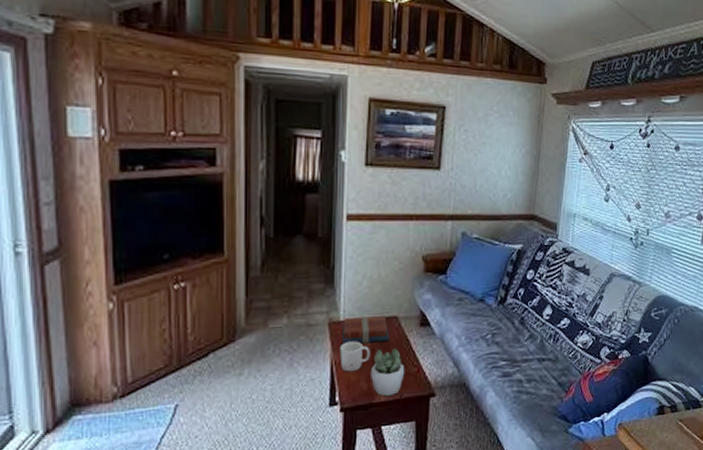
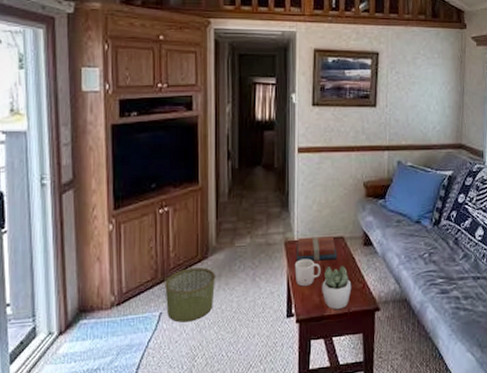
basket: none [181,352,246,415] -> present [165,267,216,323]

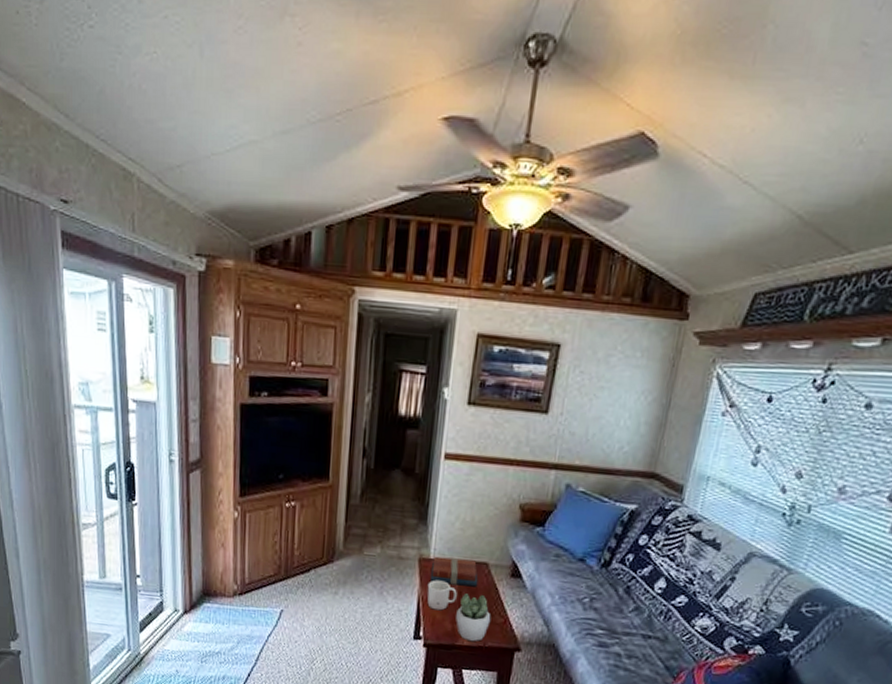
basket: present [165,267,216,323] -> none [287,569,341,625]

